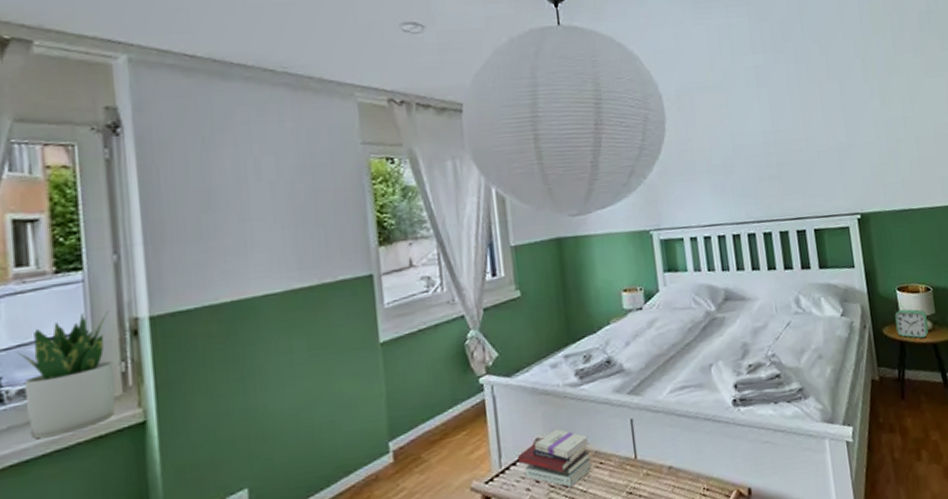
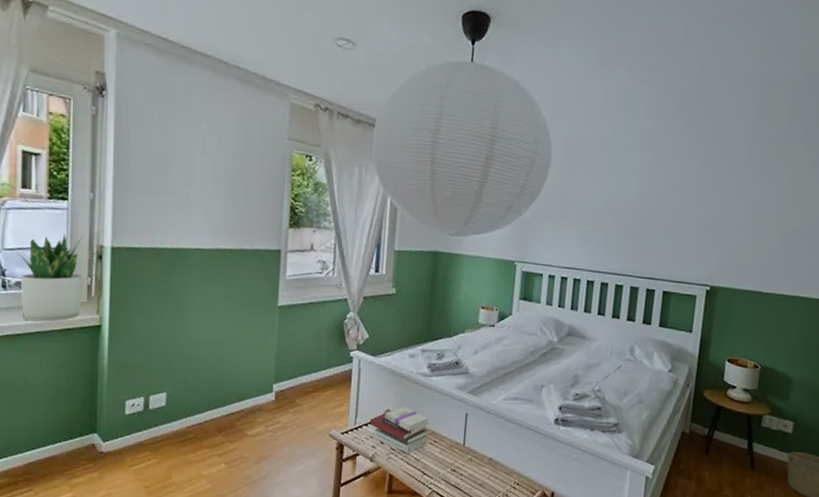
alarm clock: present [895,309,929,339] -> none [716,379,748,408]

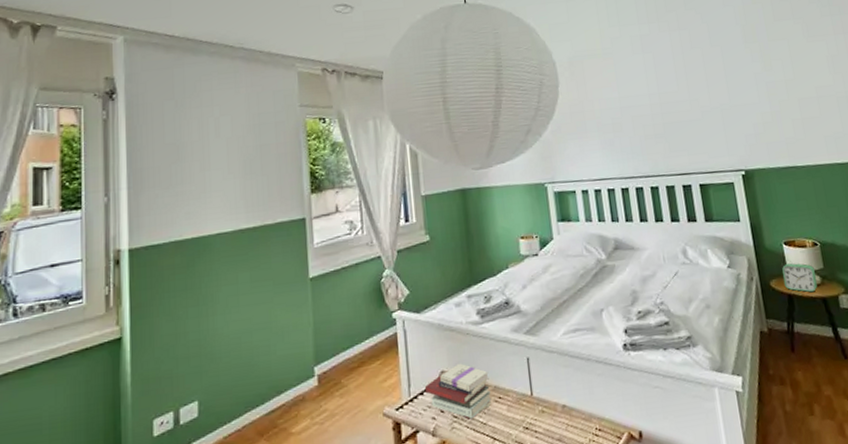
planter: present [18,233,83,322] -> none [30,243,100,349]
alarm clock: none [716,379,748,408] -> present [782,263,817,293]

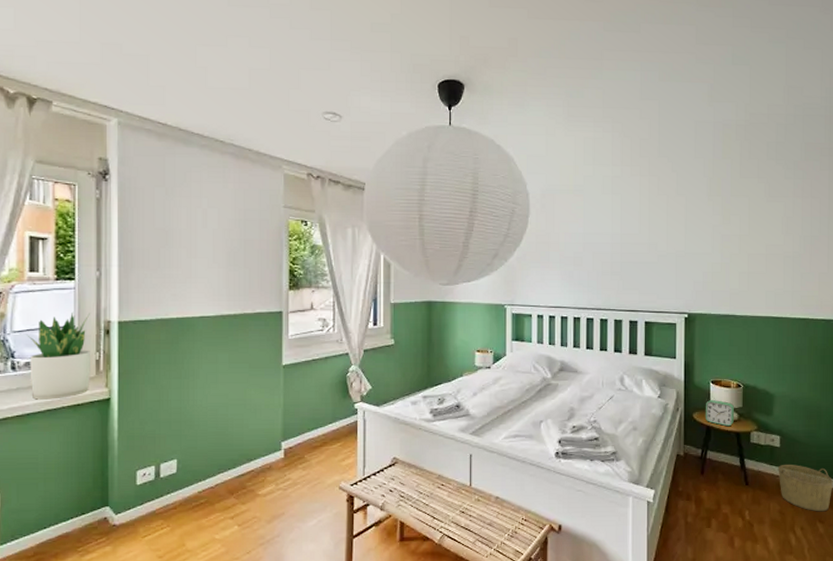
planter: none [30,243,100,349] -> present [27,311,90,400]
books: present [424,363,492,419] -> none [377,453,435,500]

